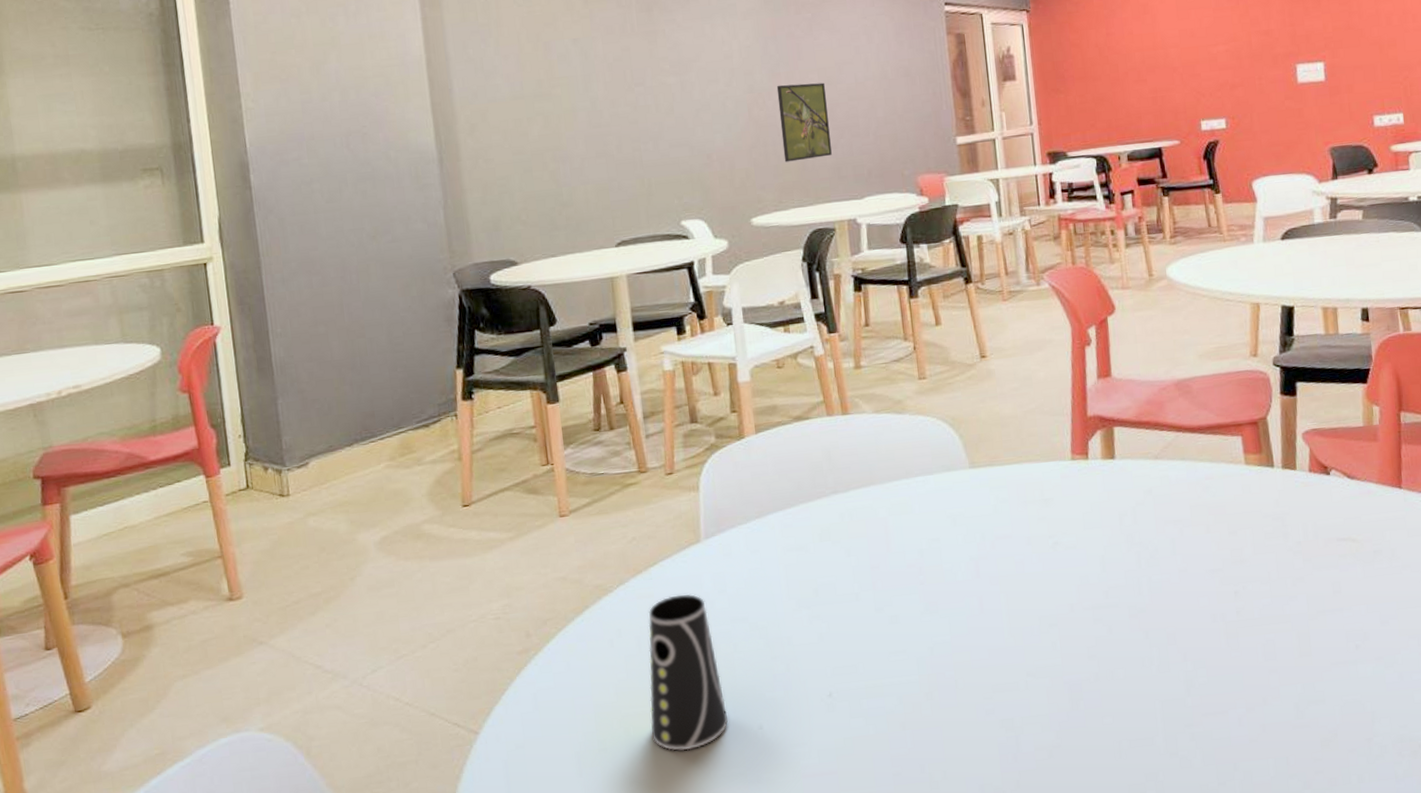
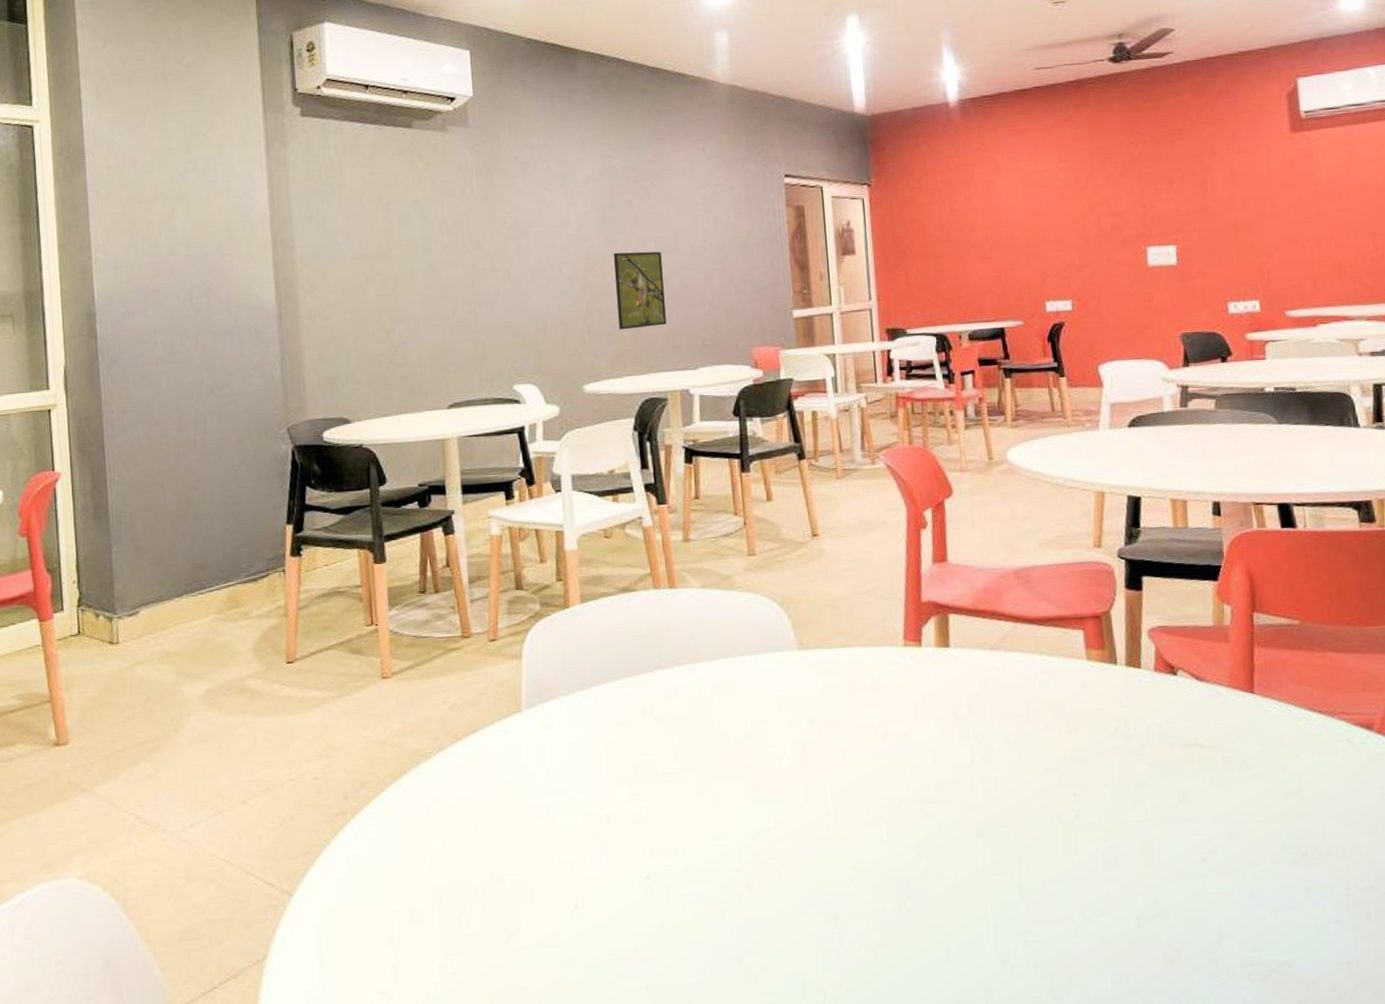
cup: present [648,593,728,751] -> none [464,764,543,926]

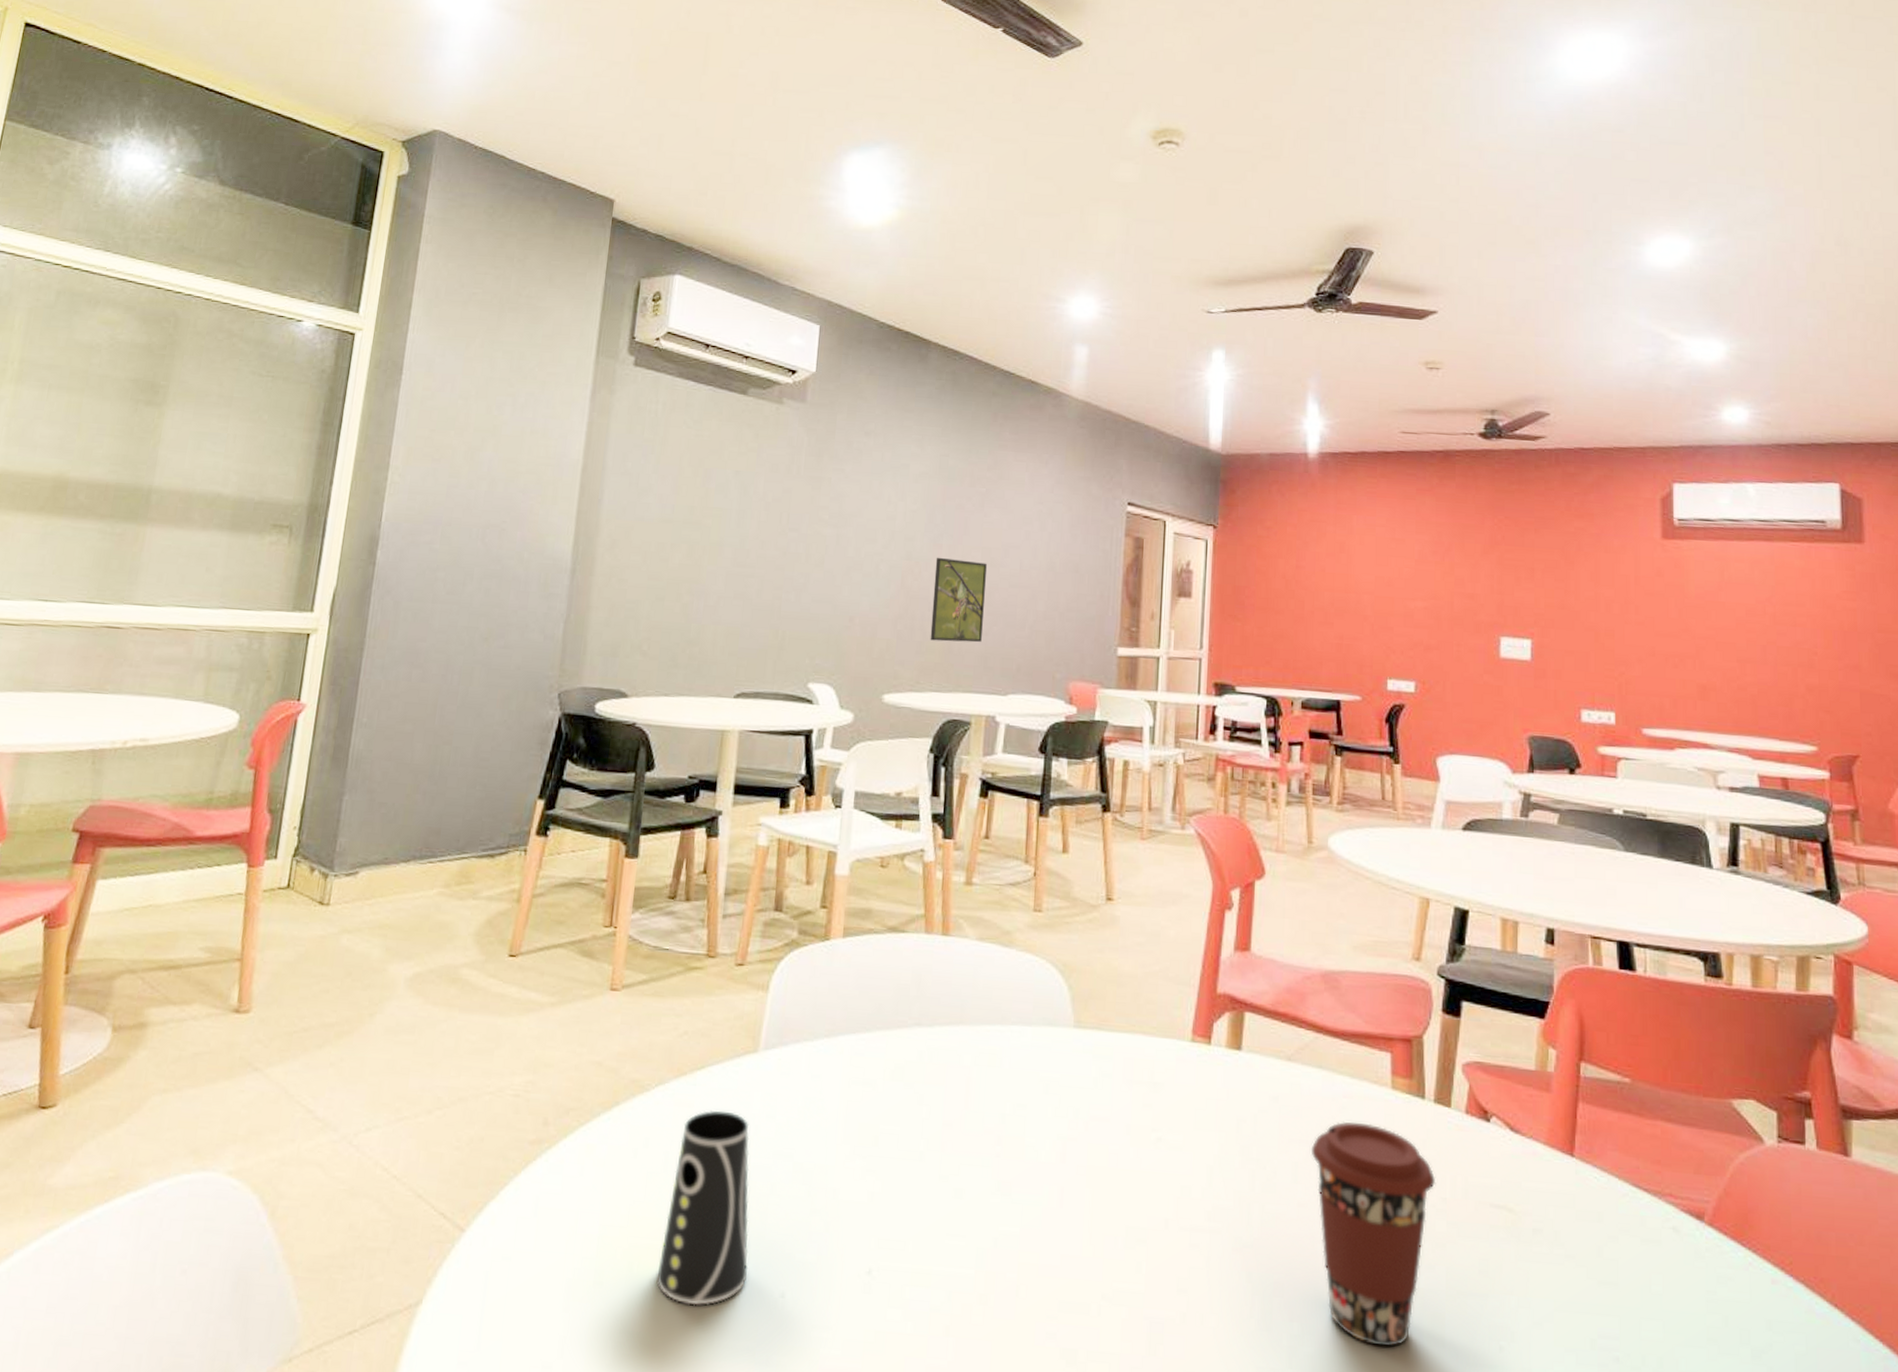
cup: none [464,764,543,926] -> present [656,1110,750,1306]
coffee cup: none [1020,692,1134,873] -> present [1310,1121,1436,1348]

